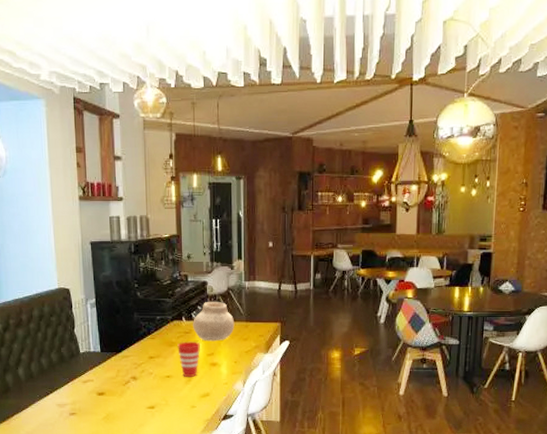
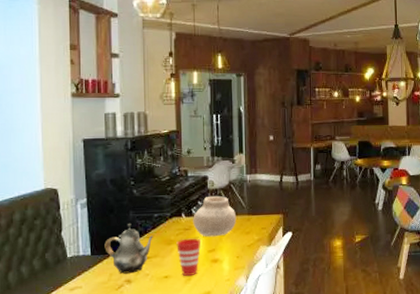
teapot: none [112,323,156,371] -> present [104,223,153,274]

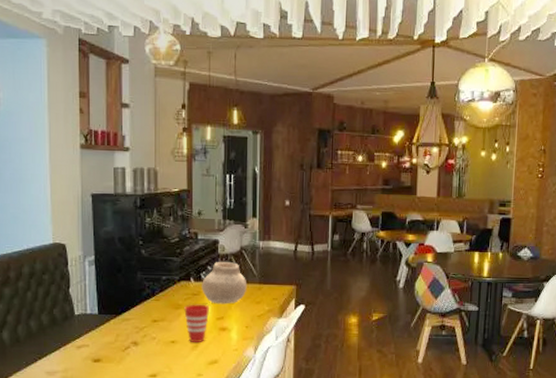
teapot: present [104,223,153,274] -> none [112,284,161,336]

